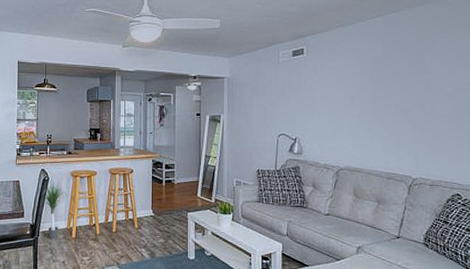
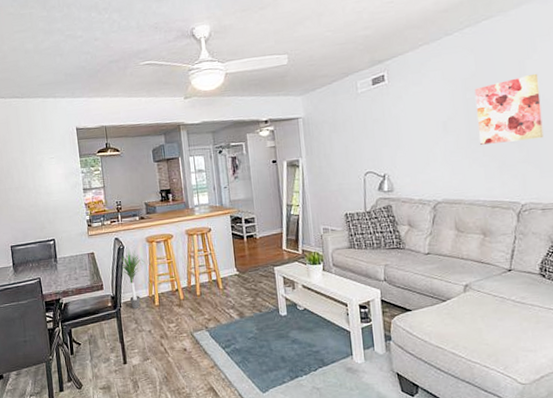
wall art: none [380,64,436,122] -> present [474,73,544,145]

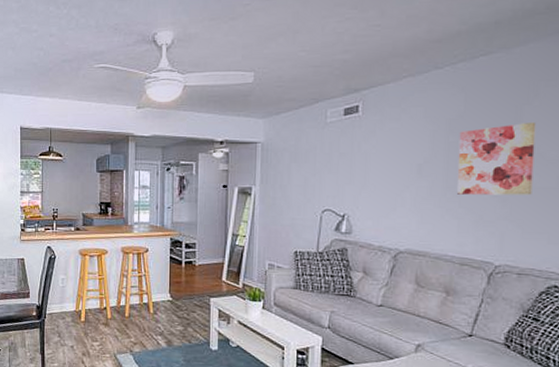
potted plant: present [121,248,146,310] -> none [50,259,76,322]

